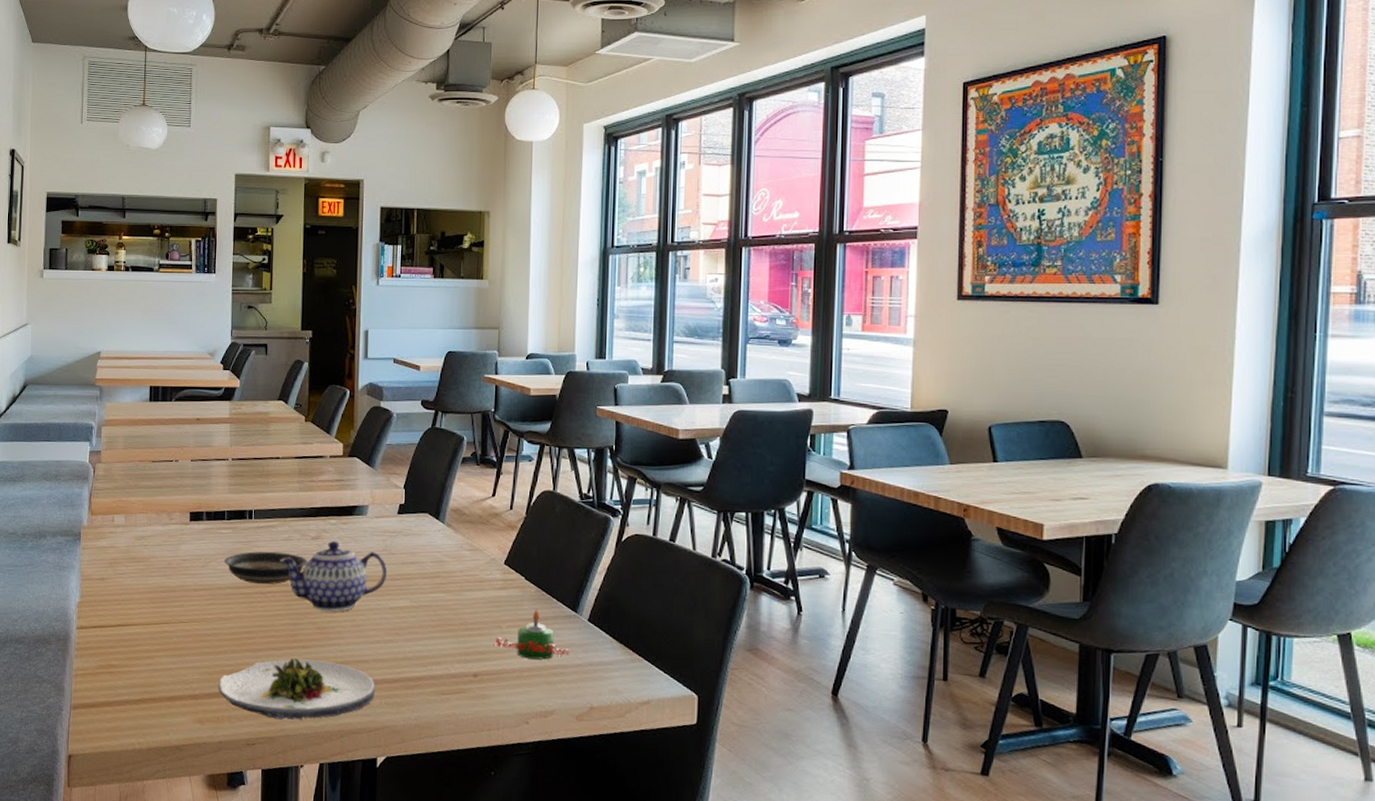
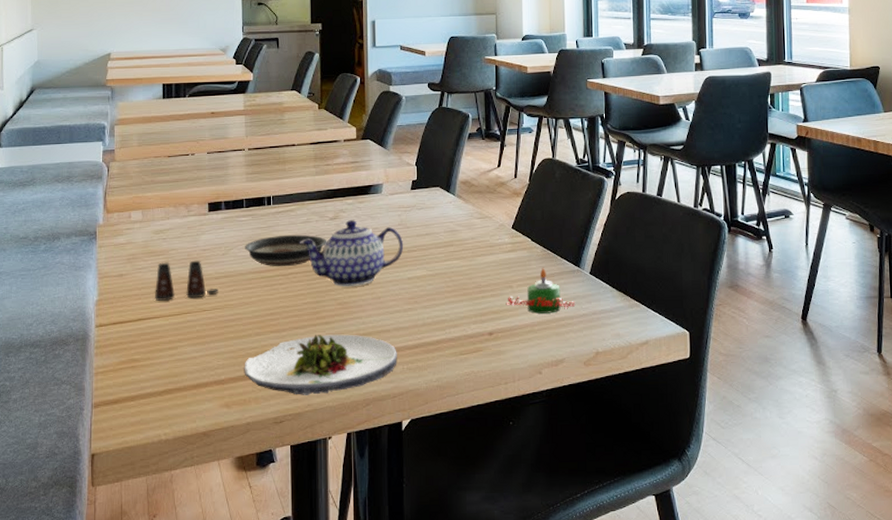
salt shaker: none [133,569,197,609] -> present [154,260,218,301]

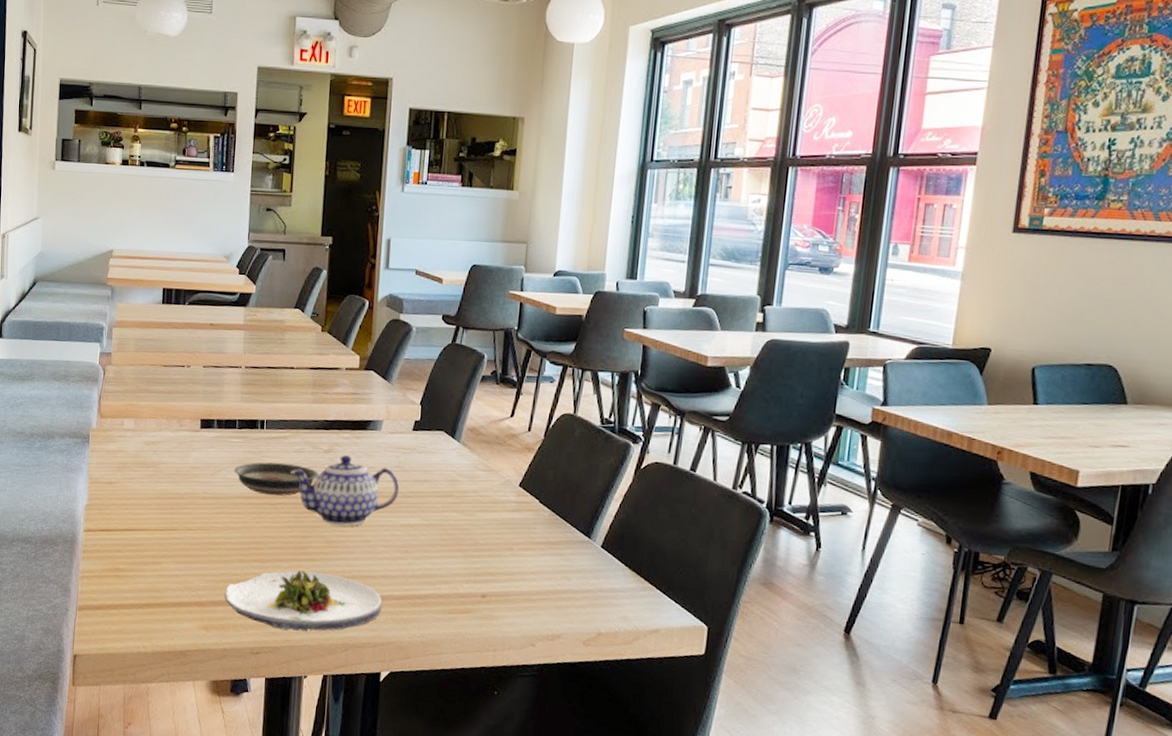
salt shaker: present [154,260,218,301] -> none [141,475,205,516]
candle: present [506,267,576,314] -> none [503,533,581,584]

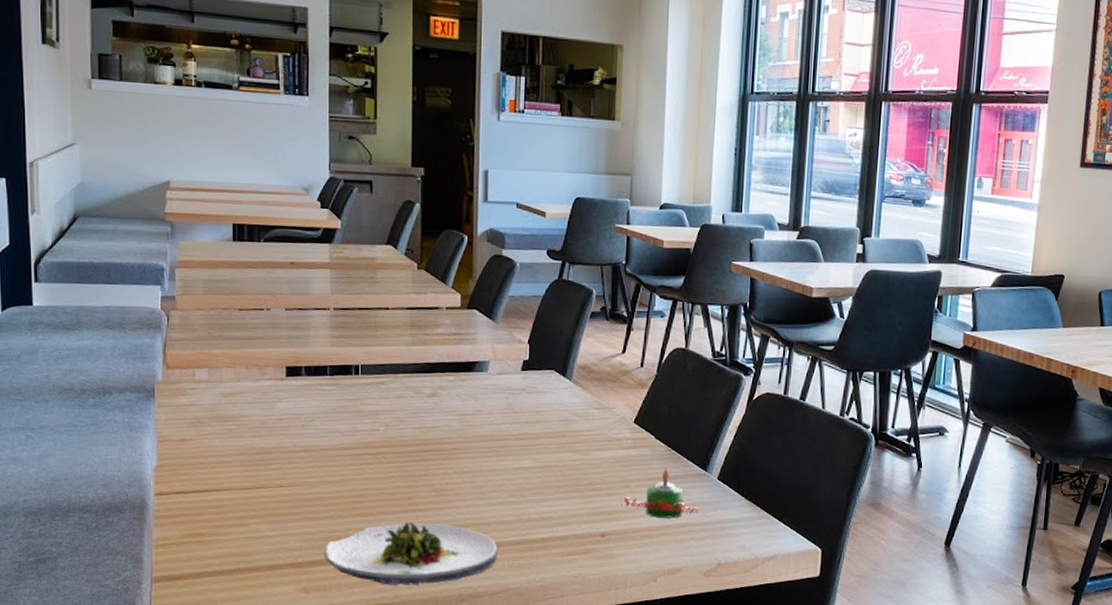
saucer: present [234,462,319,496] -> none [328,409,423,445]
teapot: present [291,455,400,526] -> none [391,399,511,473]
candle: none [503,533,581,584] -> present [622,468,699,518]

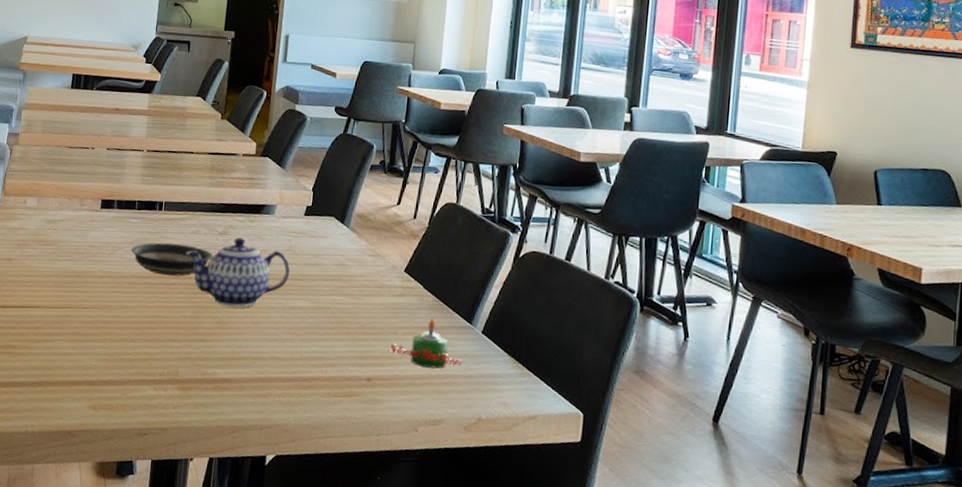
salad plate: present [324,522,498,586] -> none [115,351,270,413]
saucer: none [328,409,423,445] -> present [131,243,214,276]
teapot: none [391,399,511,473] -> present [186,238,290,308]

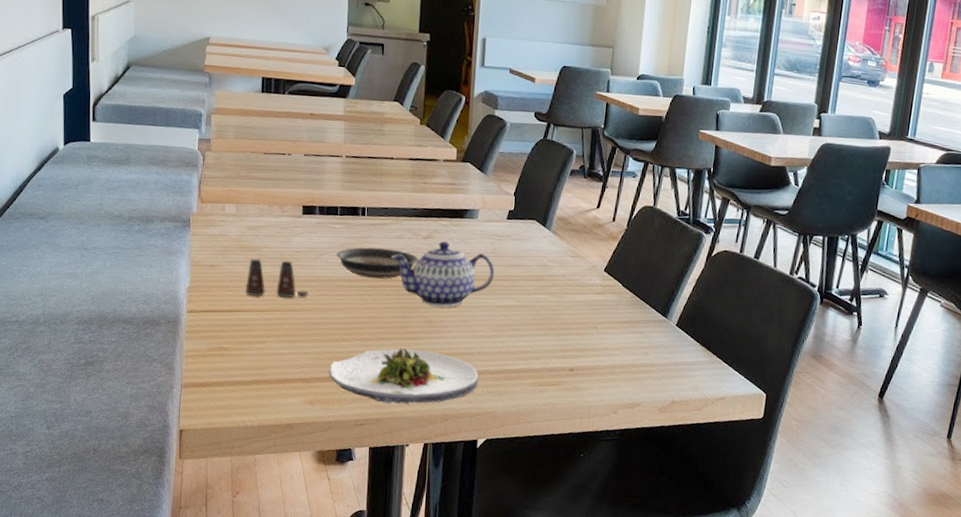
salt shaker: none [39,252,101,294] -> present [245,258,308,298]
salad plate: none [115,351,270,413] -> present [329,348,479,404]
candle: present [388,318,463,369] -> none [589,313,658,358]

